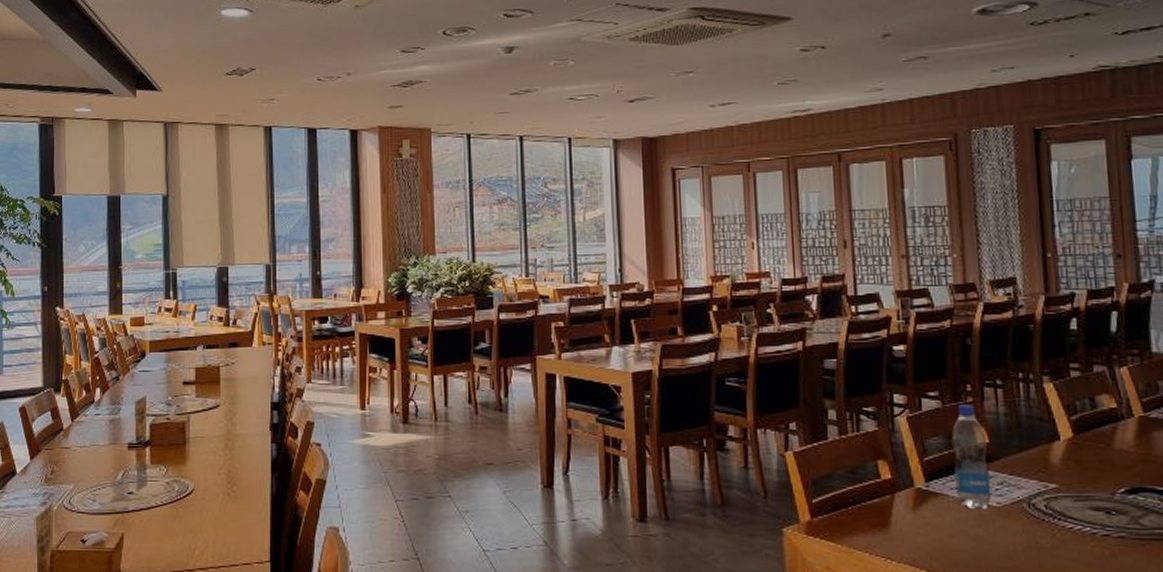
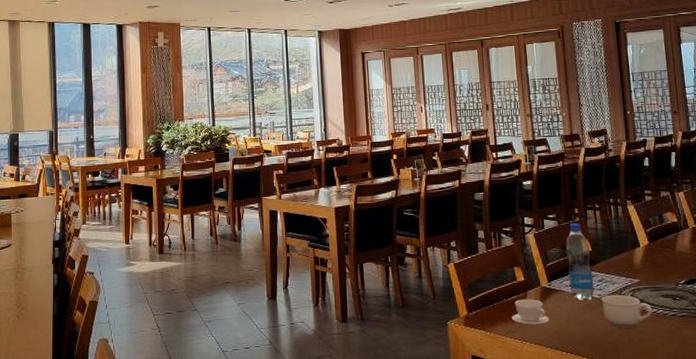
teacup: none [871,503,927,538] -> present [511,299,550,325]
teacup: none [1001,503,1076,550] -> present [601,294,653,329]

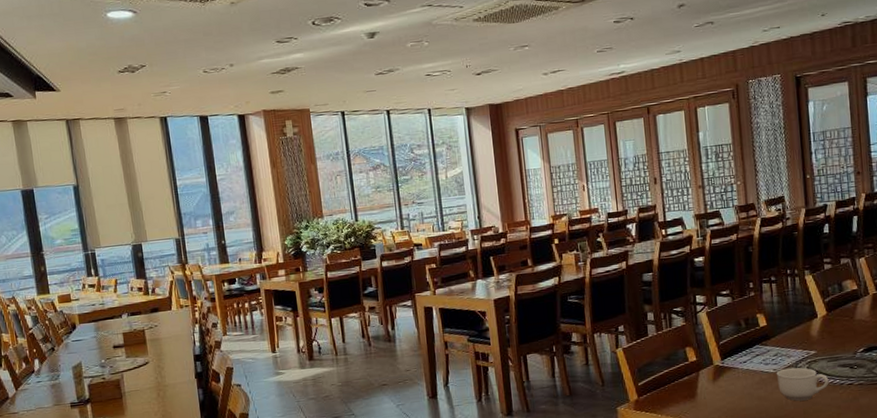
teacup: present [511,299,550,325] -> none [683,378,723,404]
bottle: present [565,223,595,300] -> none [739,298,770,376]

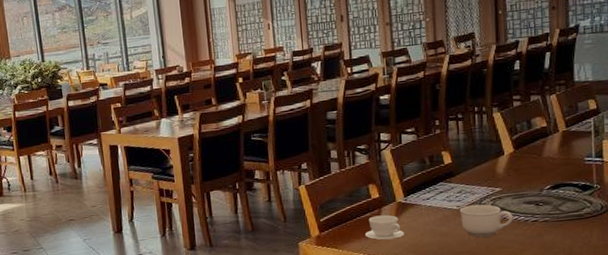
teacup: none [683,378,723,404] -> present [364,215,405,240]

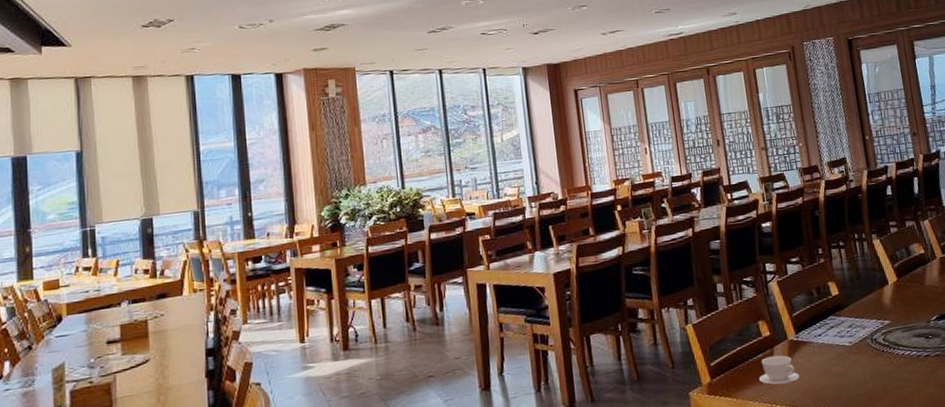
teacup: present [459,204,514,237] -> none [852,339,906,377]

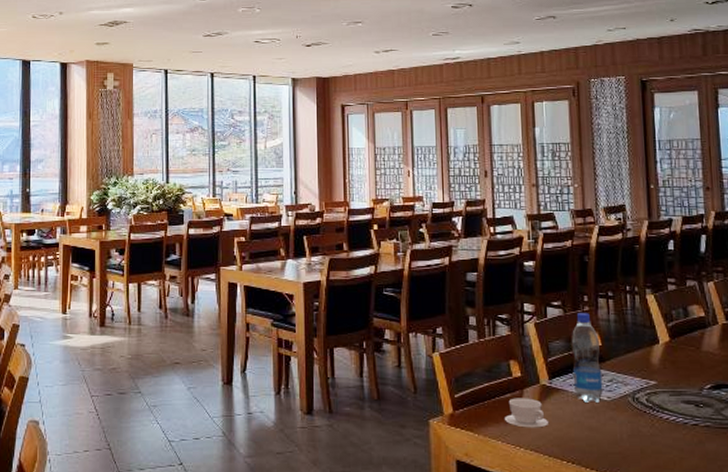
bottle: none [811,265,845,351] -> present [571,313,603,403]

